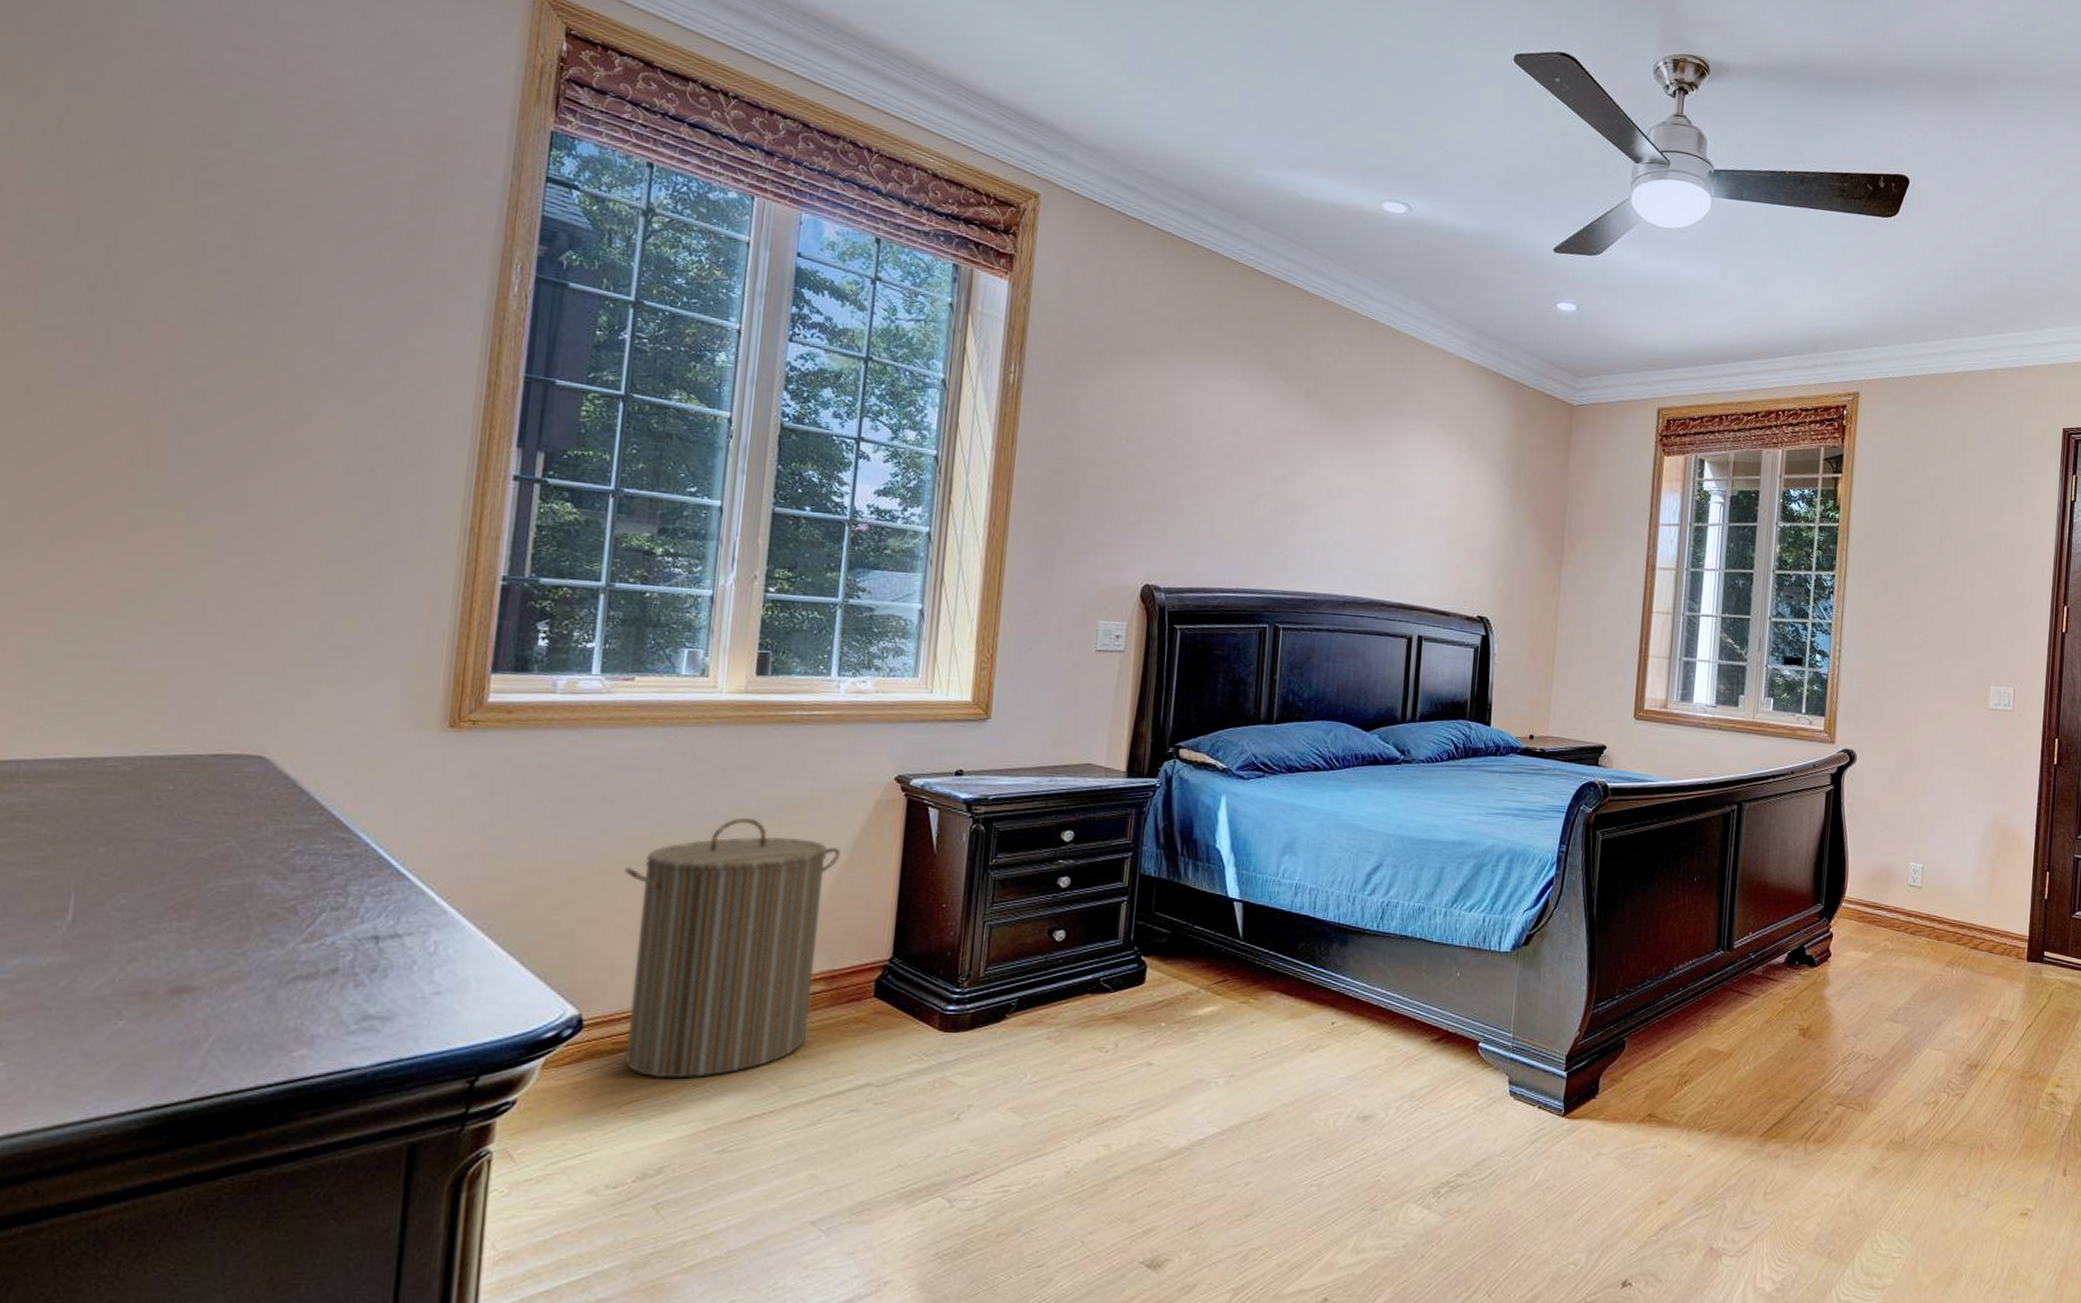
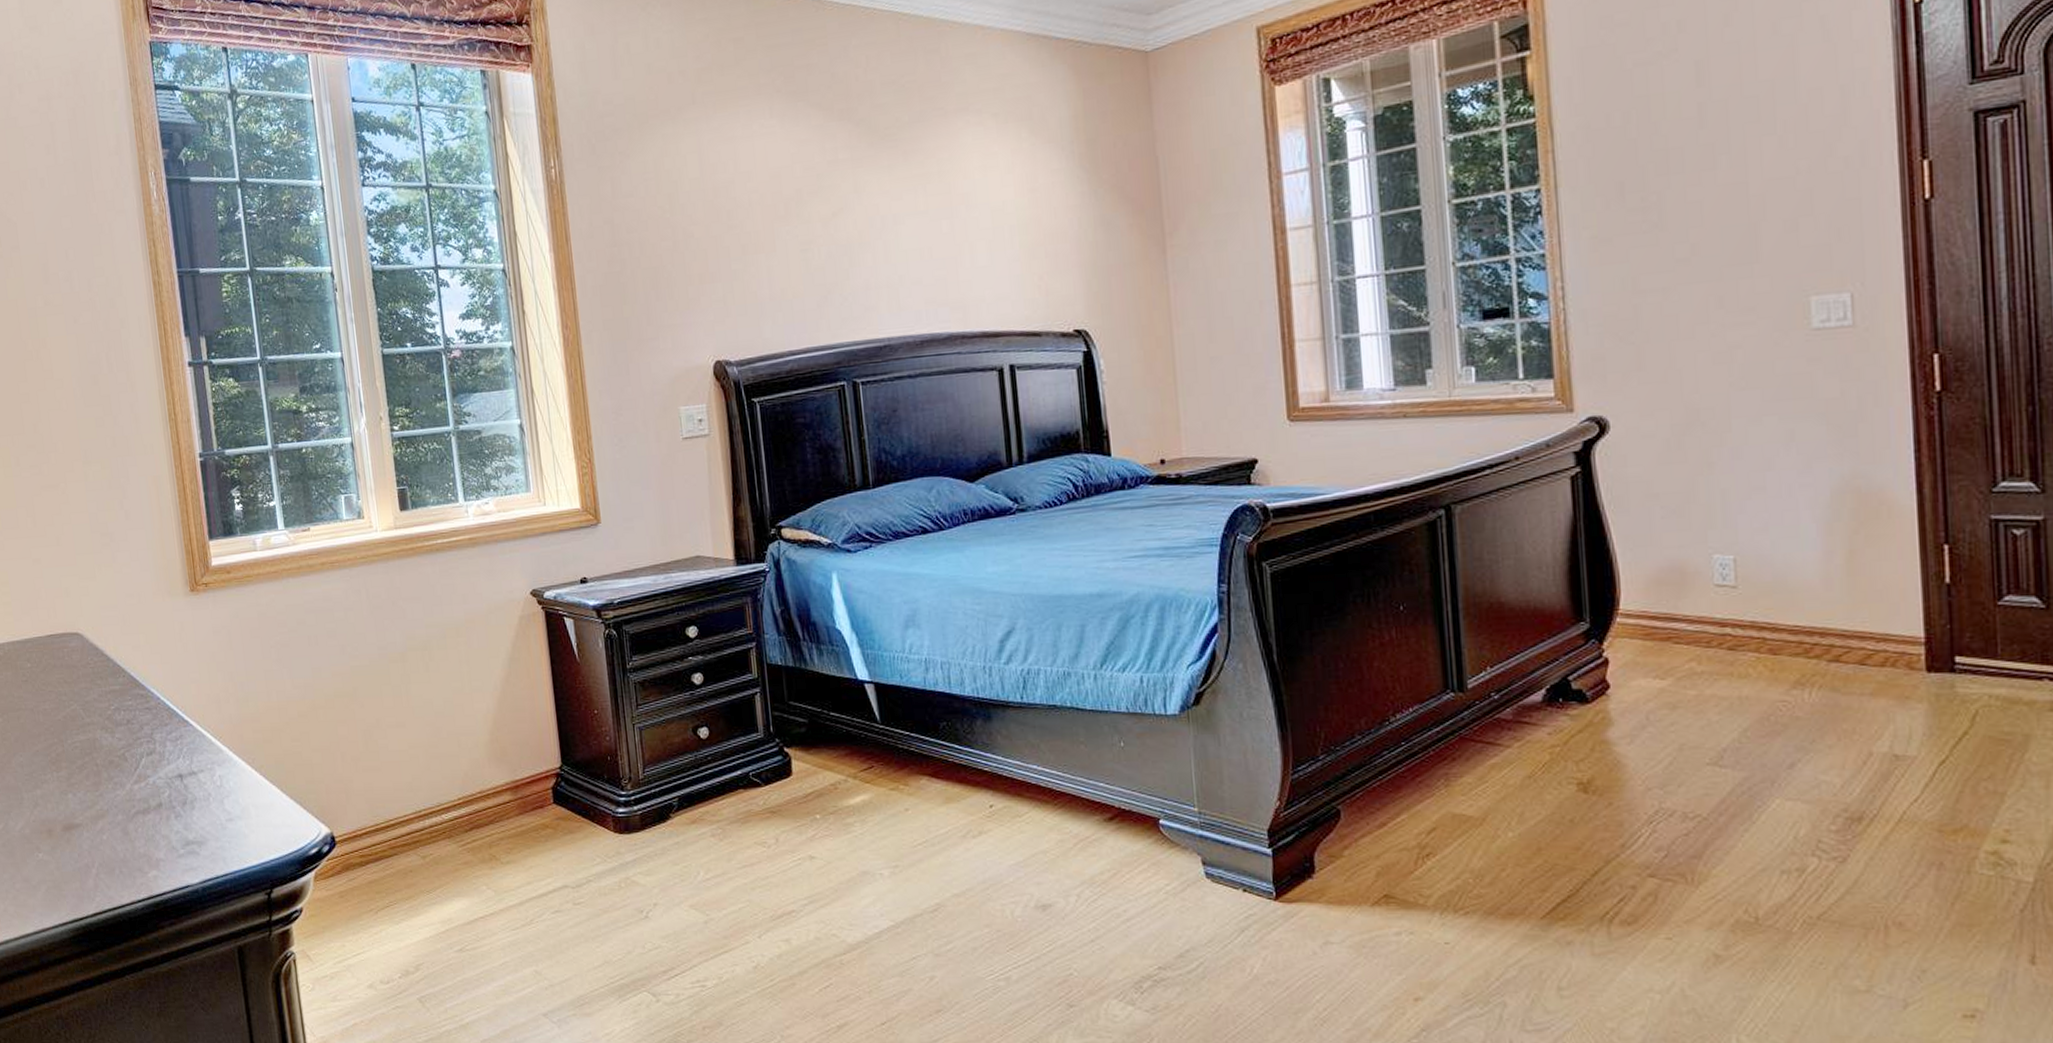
laundry hamper: present [623,817,841,1079] -> none [337,644,507,886]

